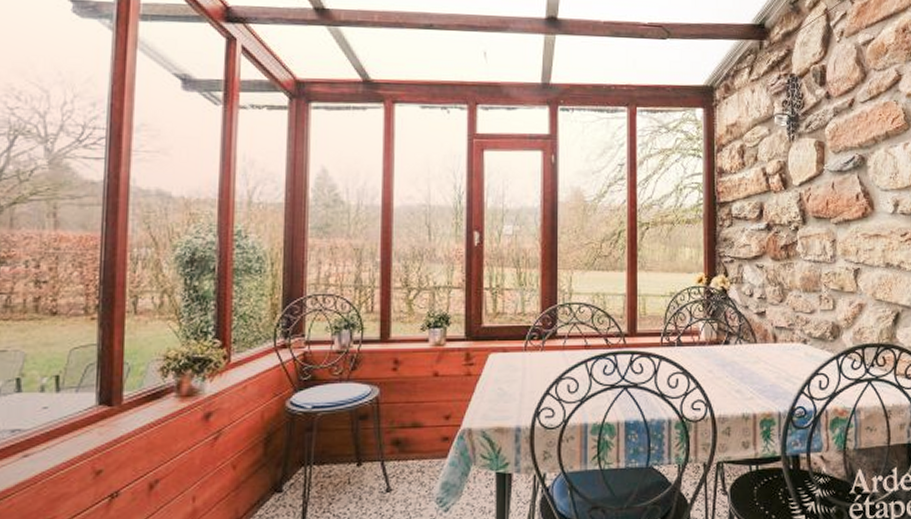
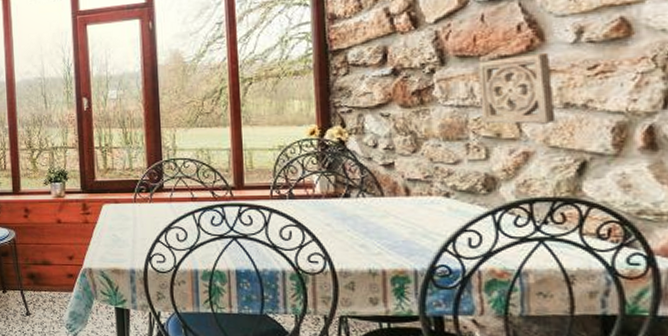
wall ornament: none [830,219,880,282] -> present [479,52,556,126]

